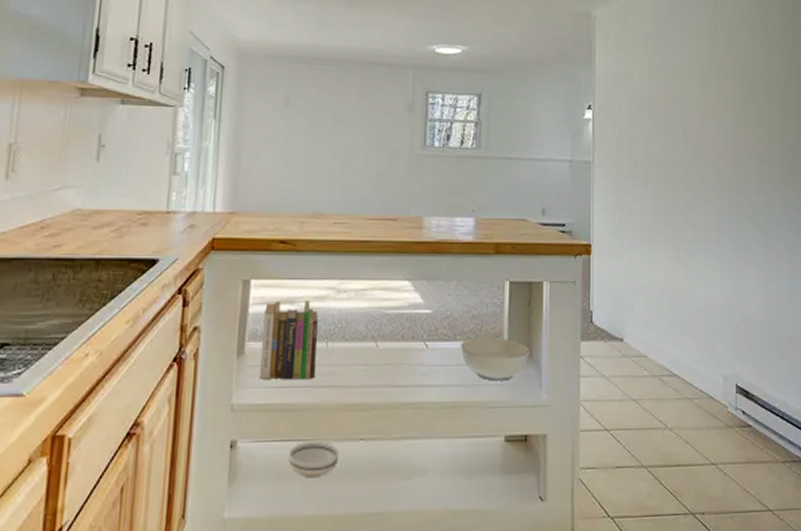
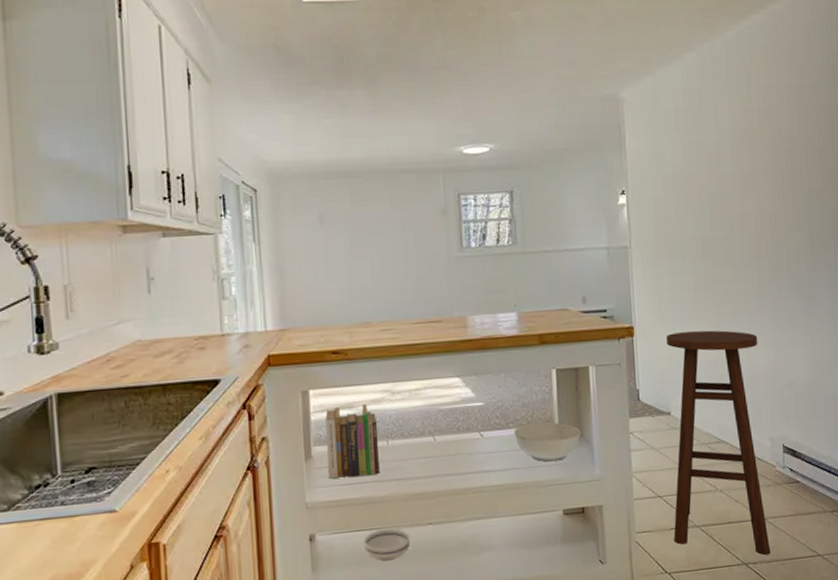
bar stool: none [619,255,719,505] -> present [667,330,771,555]

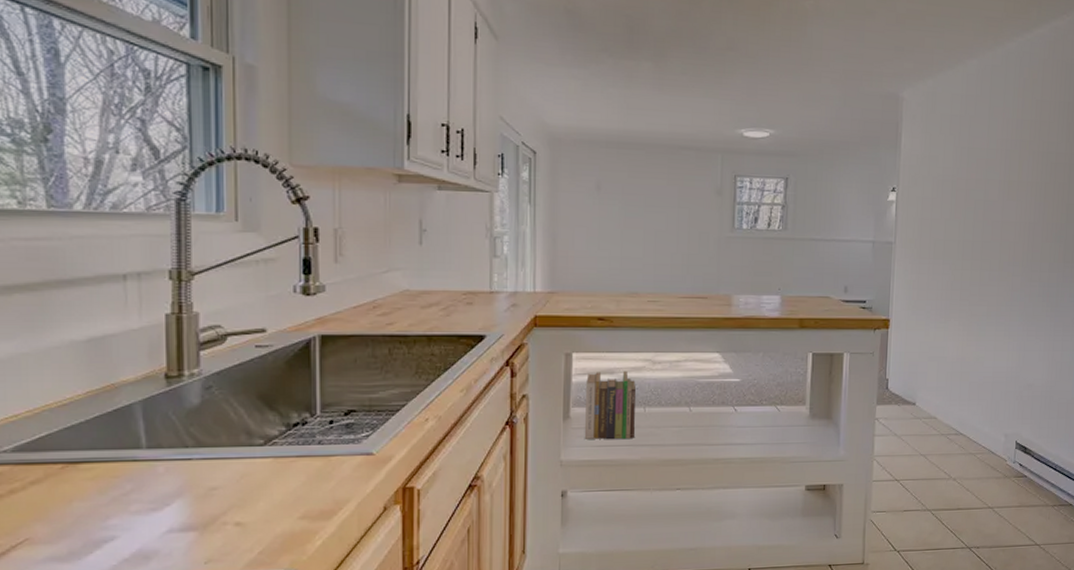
bowl: present [363,528,411,561] -> none [613,490,659,521]
bowl: present [513,422,582,462] -> none [766,402,831,440]
bar stool: present [667,330,771,555] -> none [905,329,1005,540]

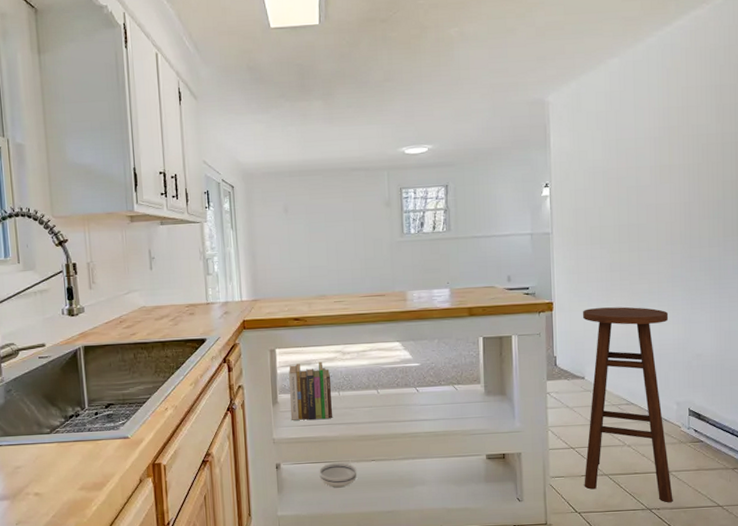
bowl: none [613,490,659,521] -> present [319,462,357,488]
bar stool: none [905,329,1005,540] -> present [583,306,673,502]

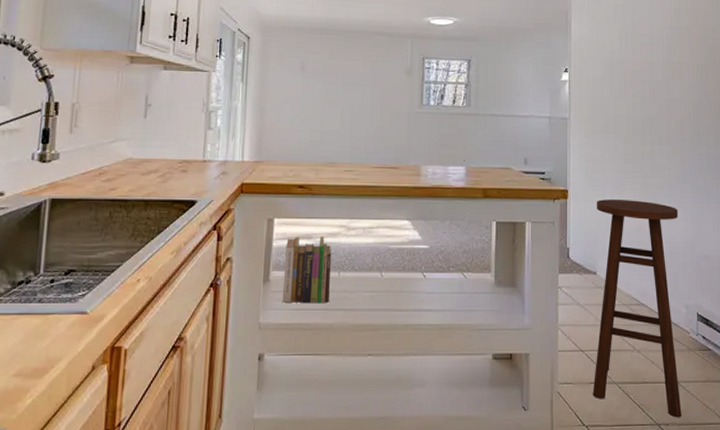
bowl: present [319,462,357,488] -> none [307,355,351,387]

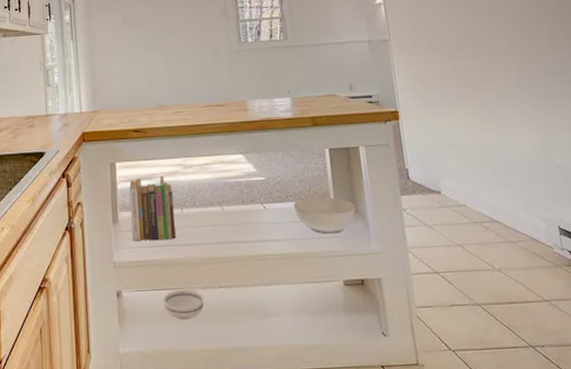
bowl: none [307,355,351,387] -> present [163,289,205,320]
bowl: none [453,269,515,307] -> present [293,196,356,234]
bar stool: present [592,199,682,417] -> none [430,114,558,338]

